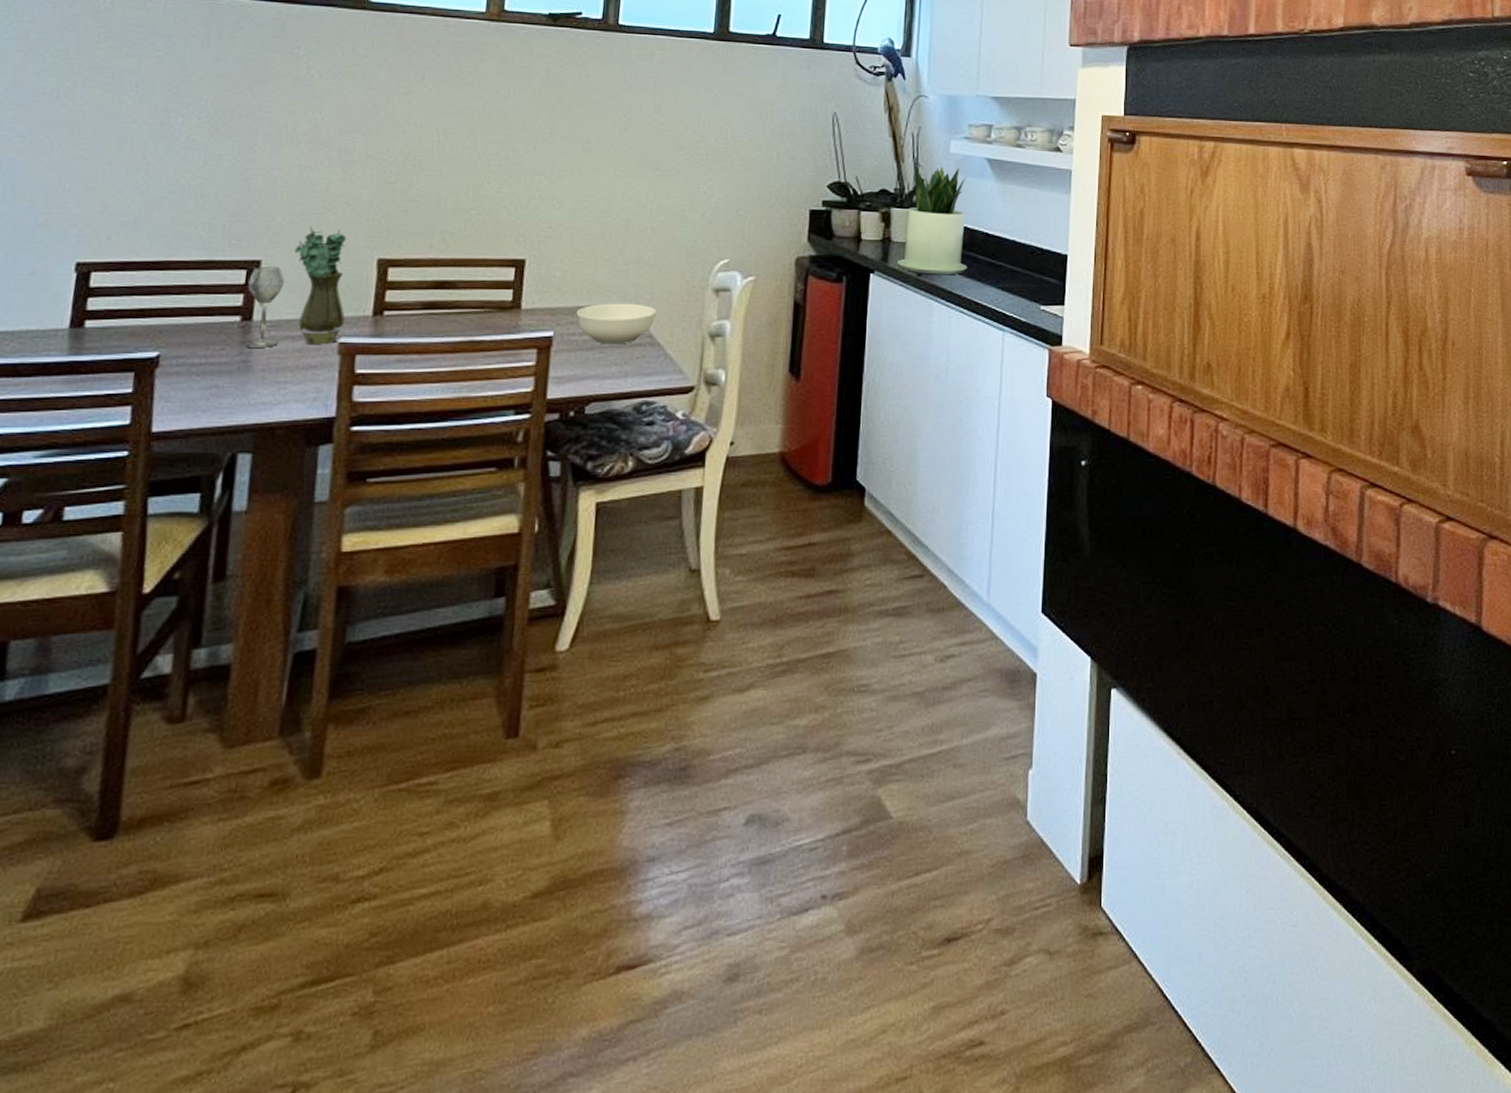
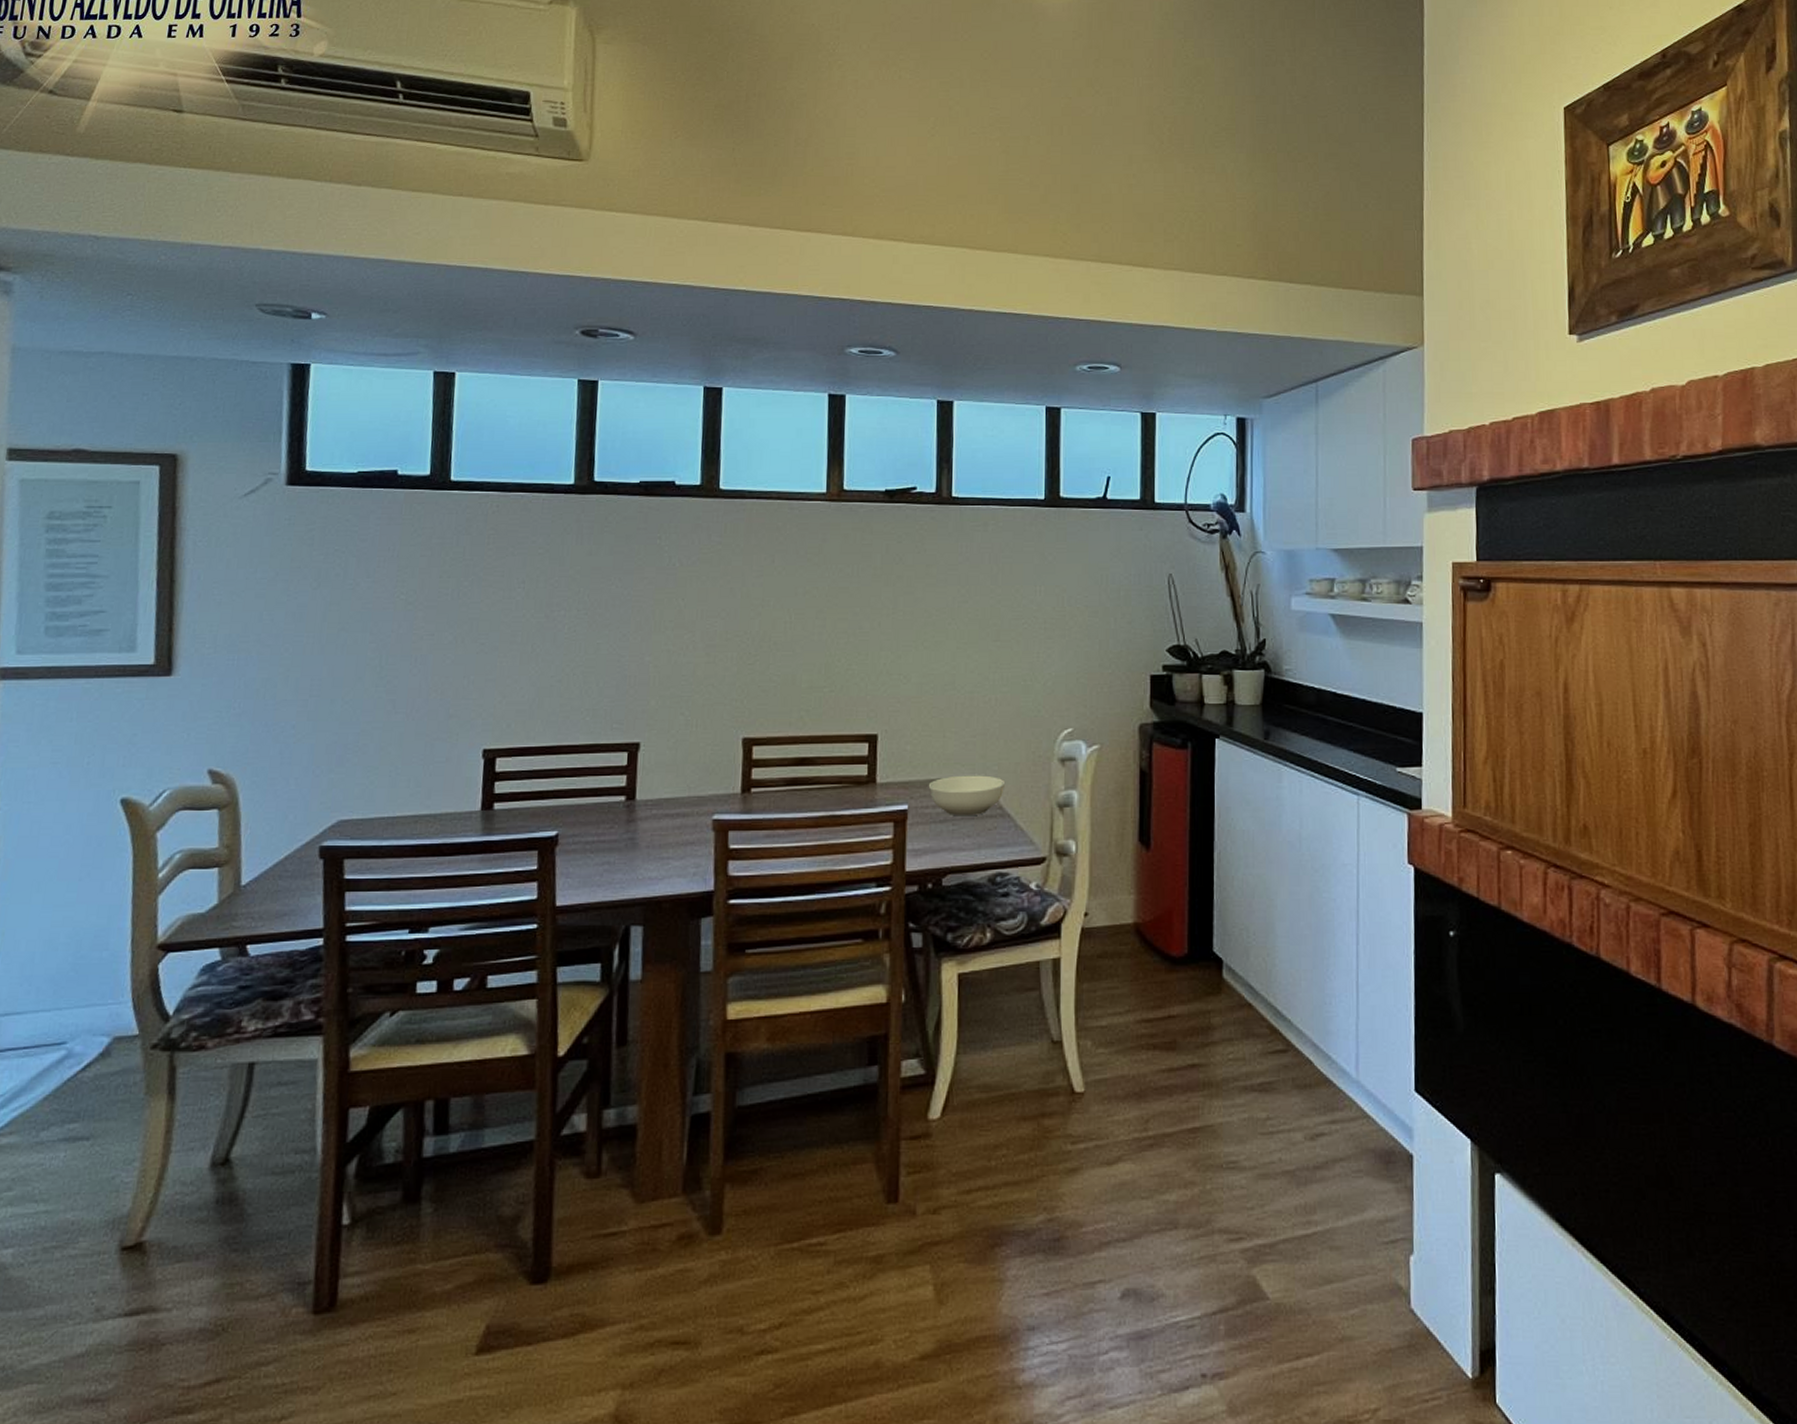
wineglass: present [245,266,285,349] -> none [630,747,662,827]
vase: present [295,227,347,345] -> none [669,709,717,822]
planter: present [896,165,968,275] -> none [1242,625,1317,738]

